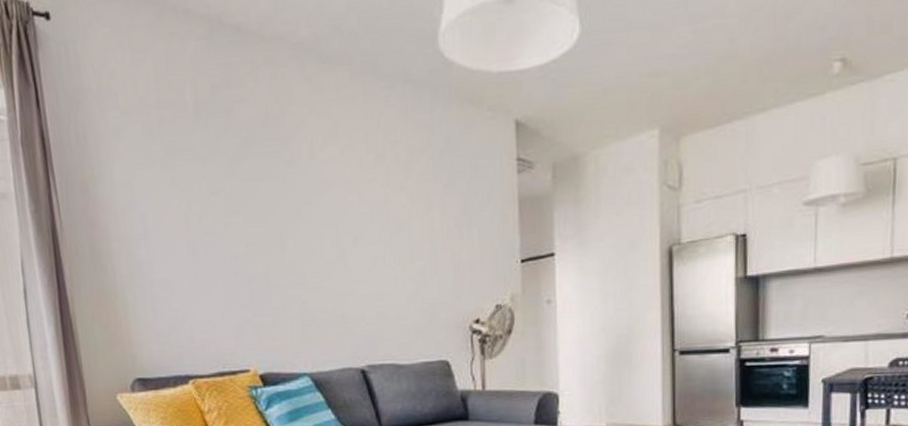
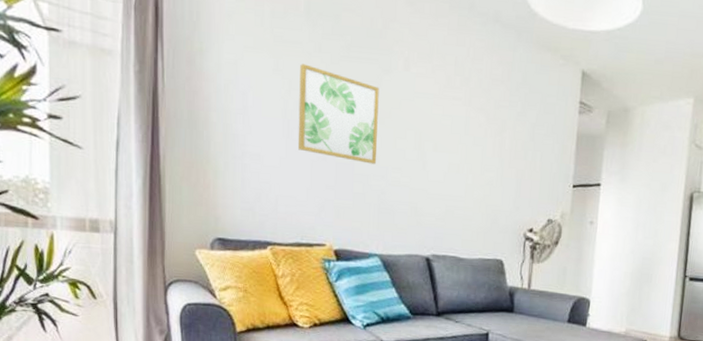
wall art: none [197,171,293,272] -> present [297,64,379,164]

